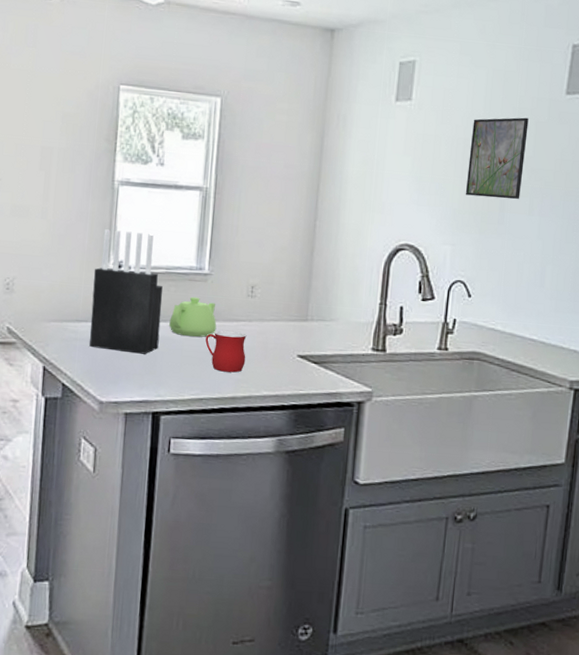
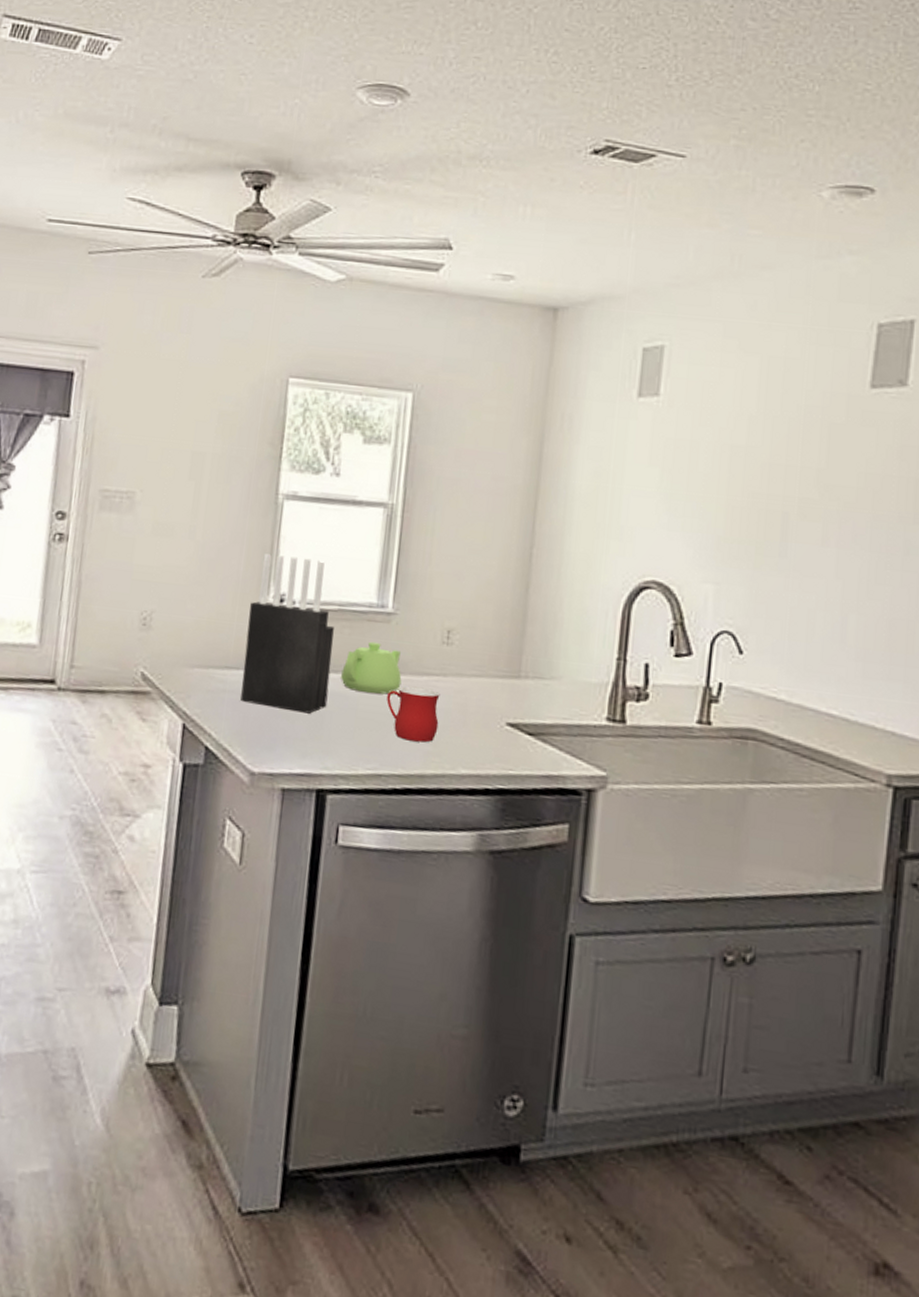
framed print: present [465,117,529,199] -> none [732,417,819,525]

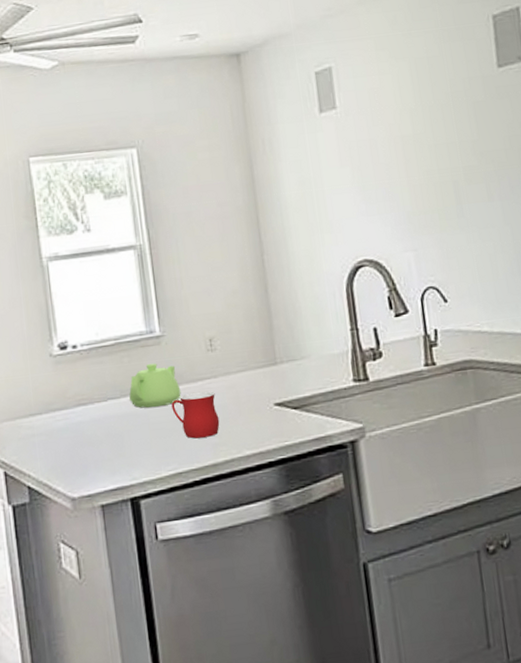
knife block: present [240,553,334,714] -> none [39,305,123,441]

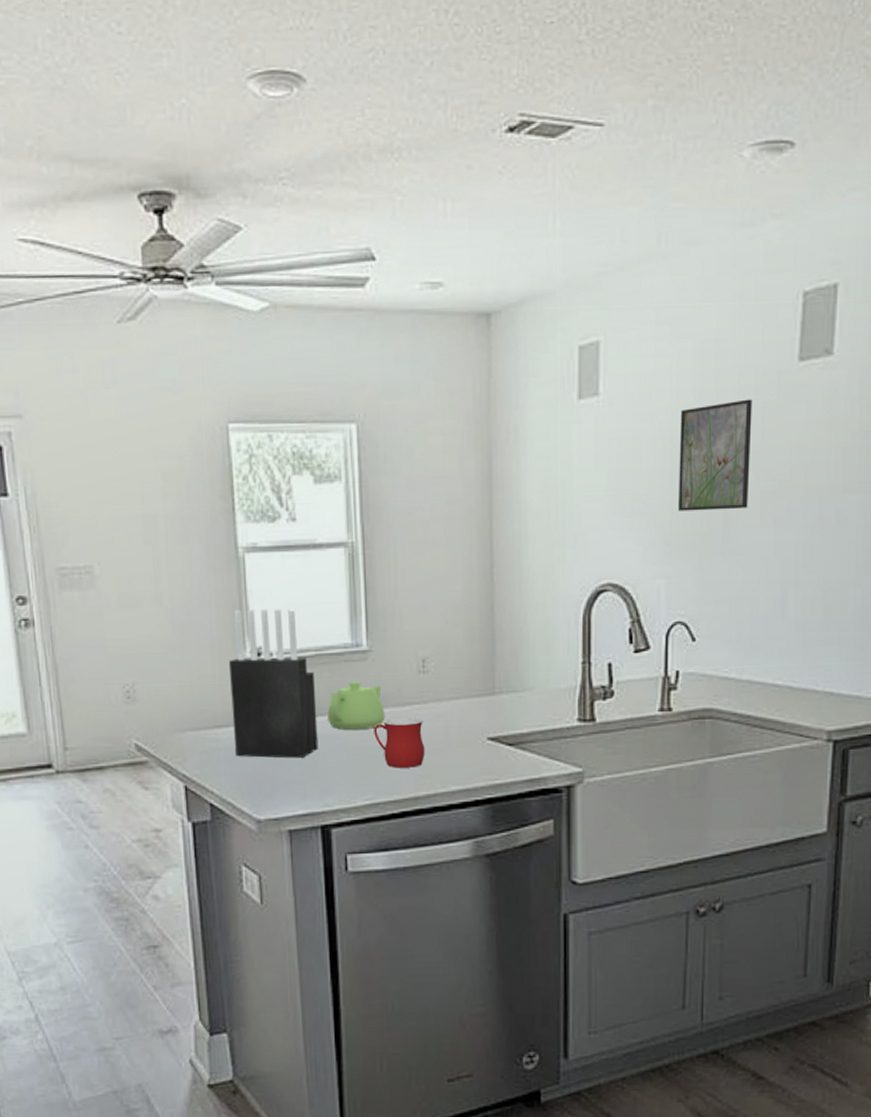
knife block: none [39,305,123,441] -> present [229,608,318,758]
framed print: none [406,100,475,195] -> present [677,399,752,511]

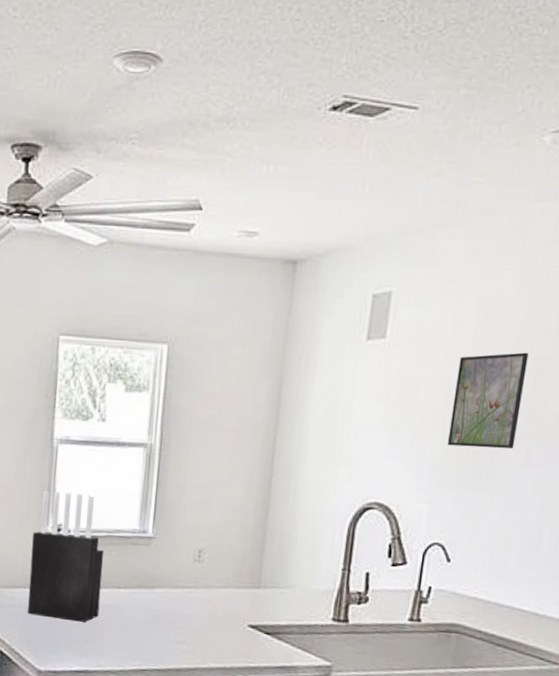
teapot: present [327,681,386,730] -> none [110,561,161,605]
mug: present [374,717,425,768] -> none [148,597,193,643]

